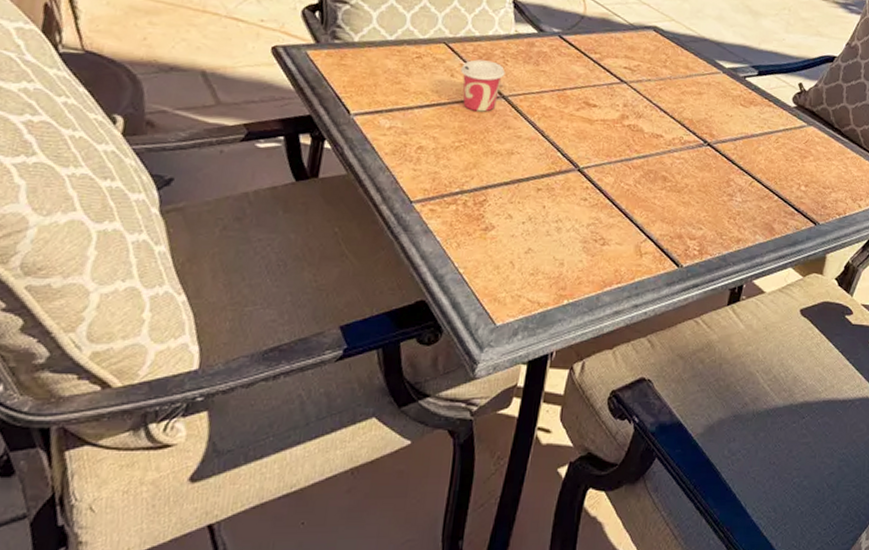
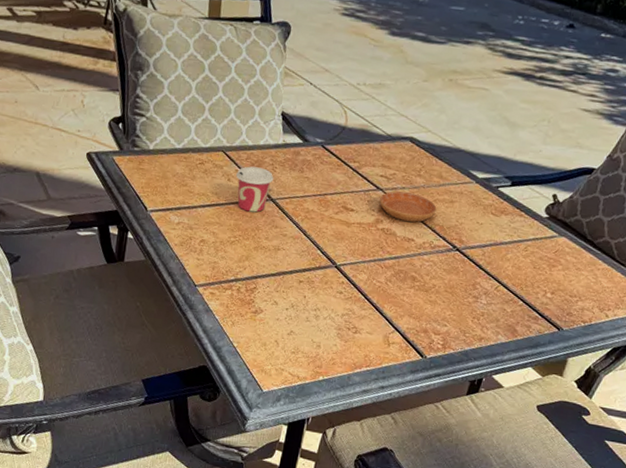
saucer: none [624,83,685,117] -> present [379,191,437,222]

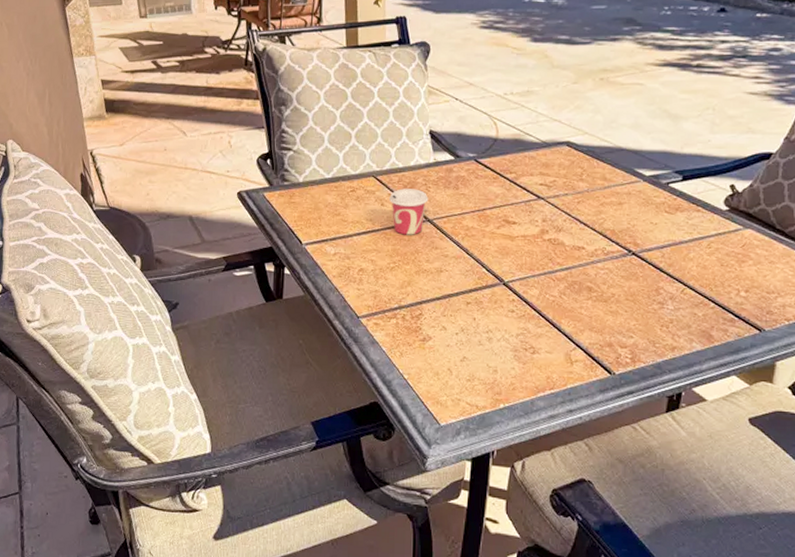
saucer: present [379,191,437,222] -> none [542,199,605,229]

